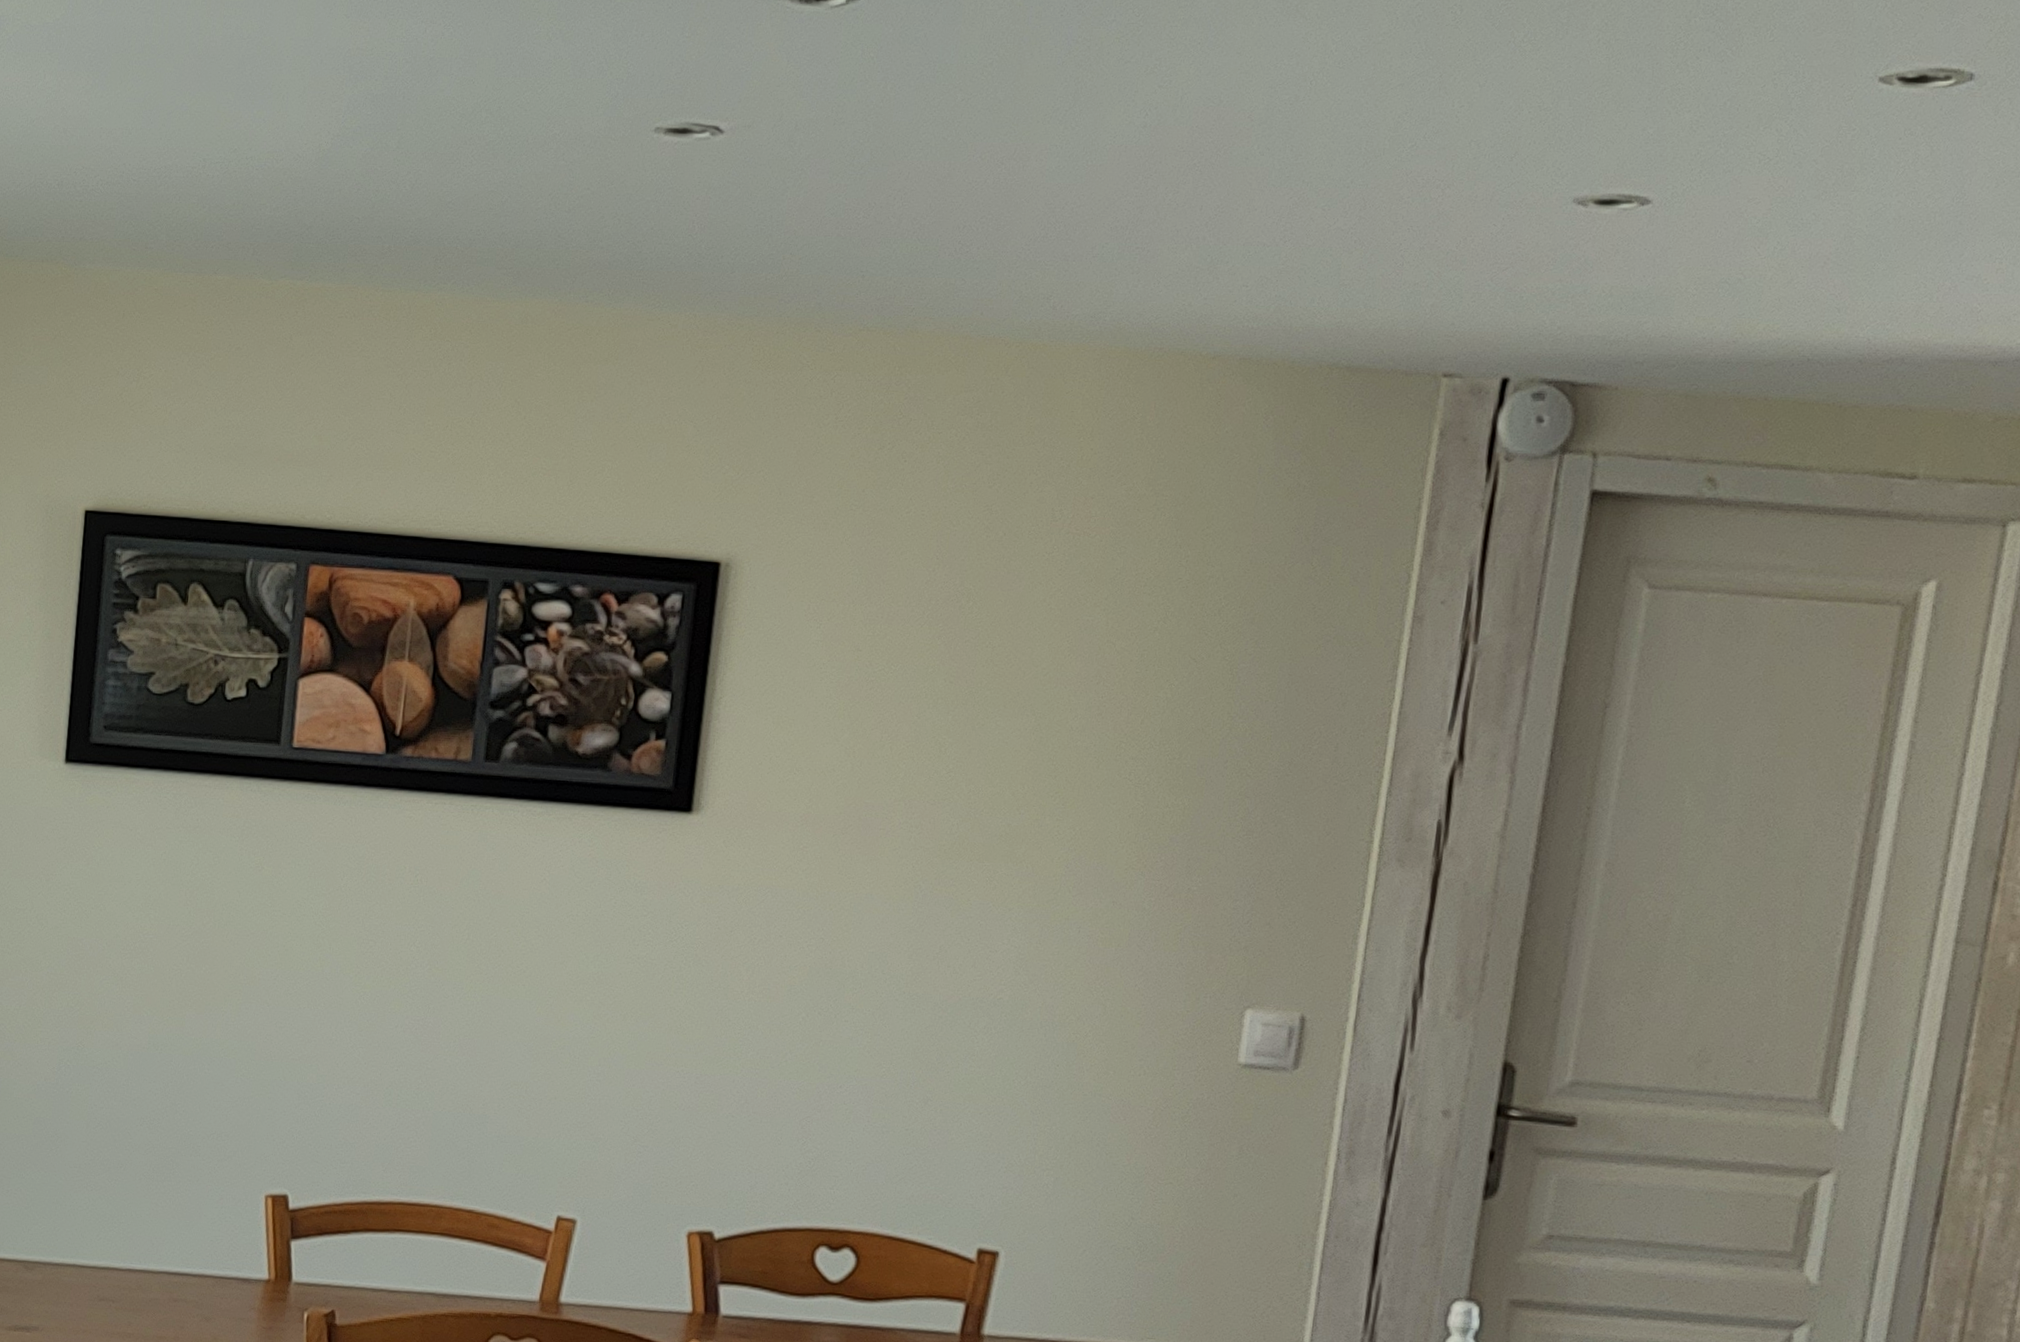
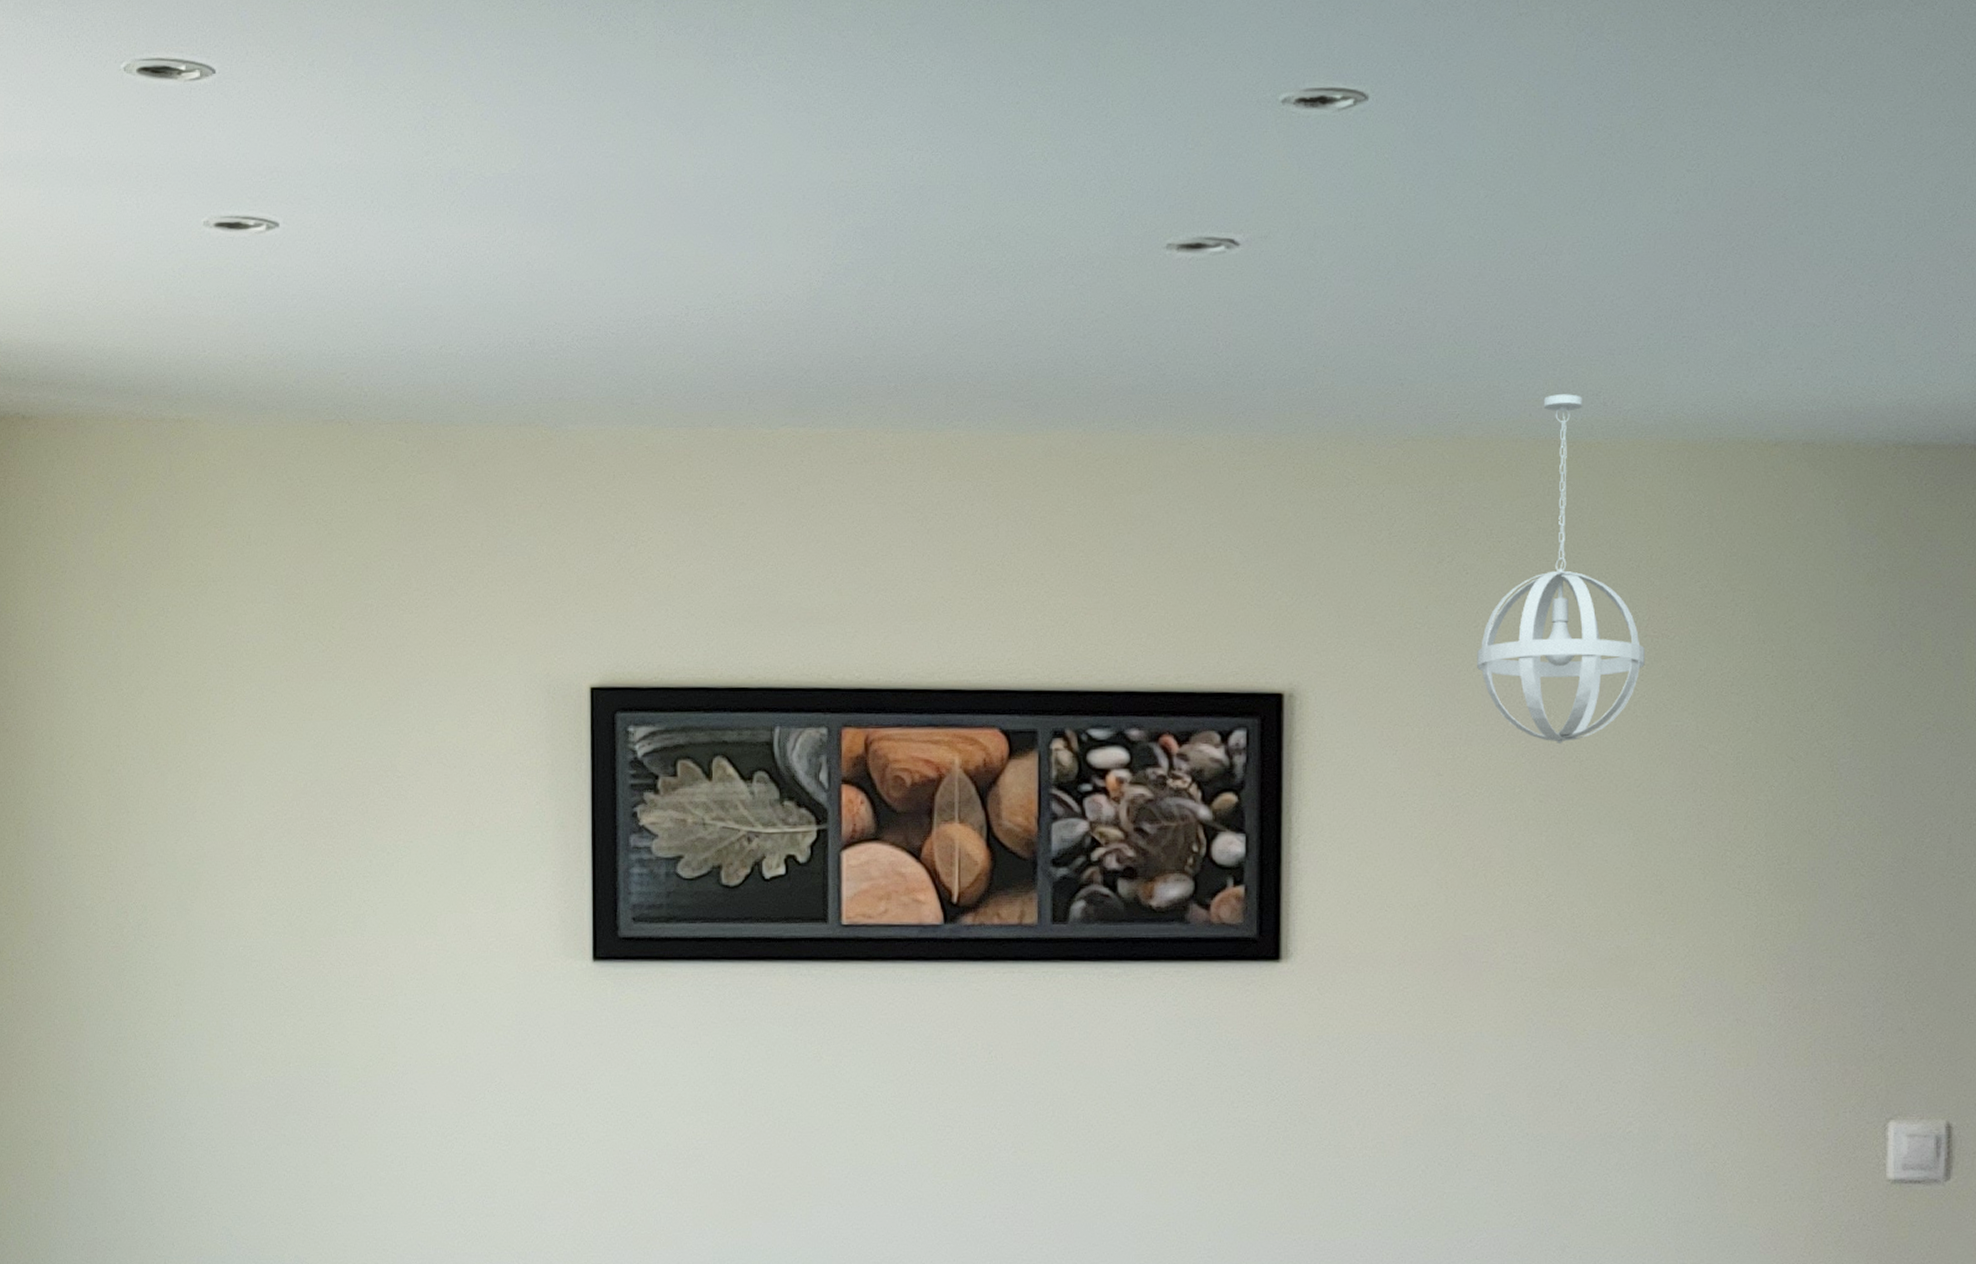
pendant light: none [905,295,1067,629] -> present [1477,394,1646,744]

